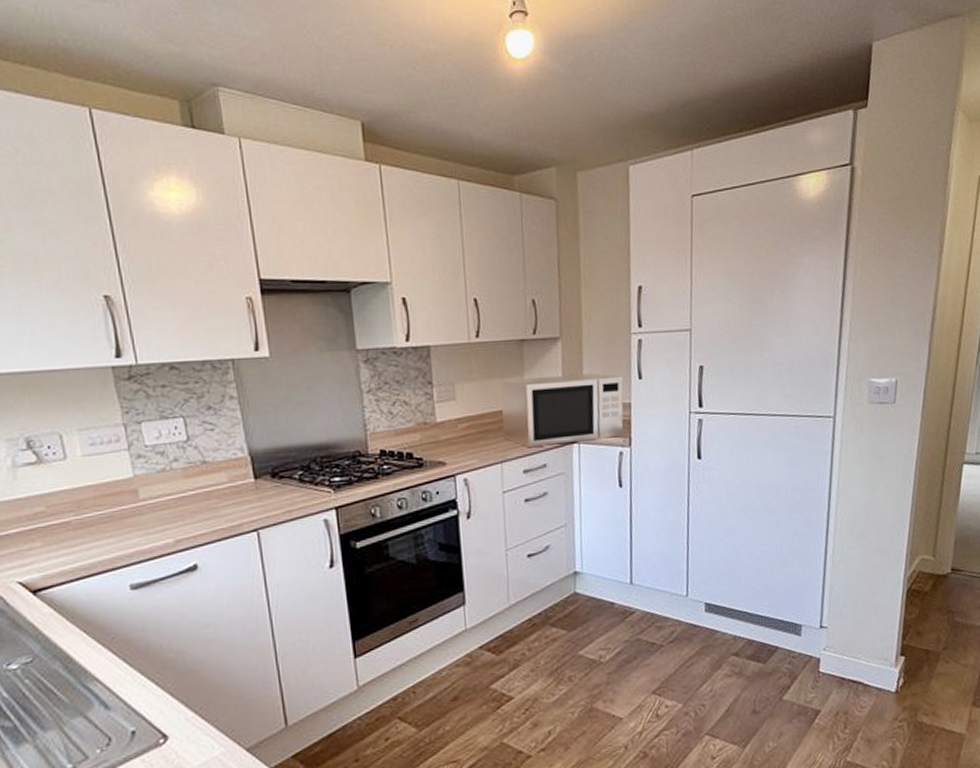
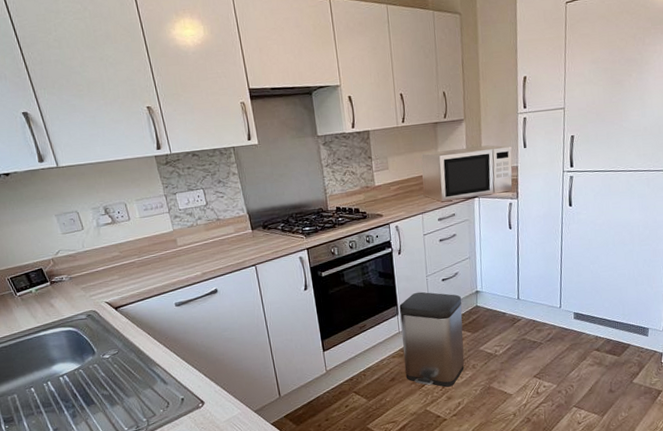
pedal bin: none [467,572,558,709] -> present [399,291,465,387]

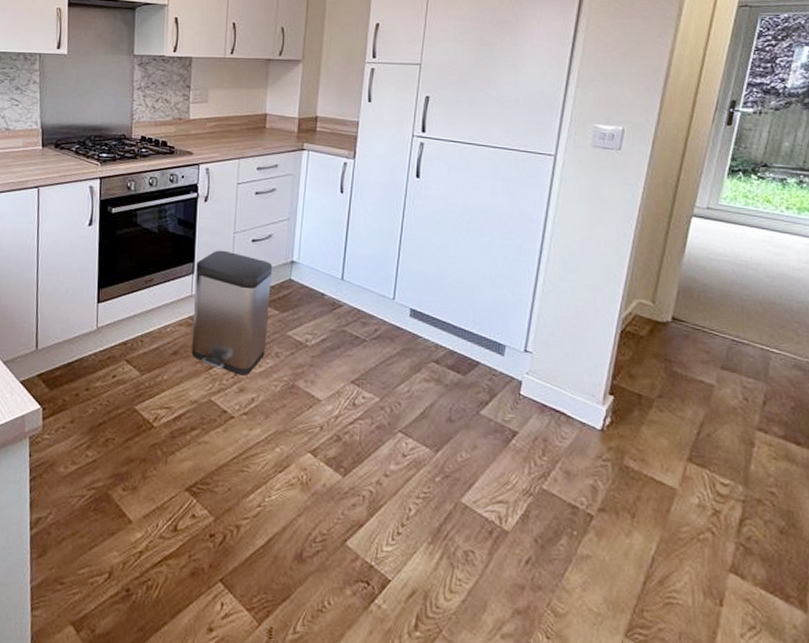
microwave: present [420,145,513,202] -> none [243,90,354,150]

